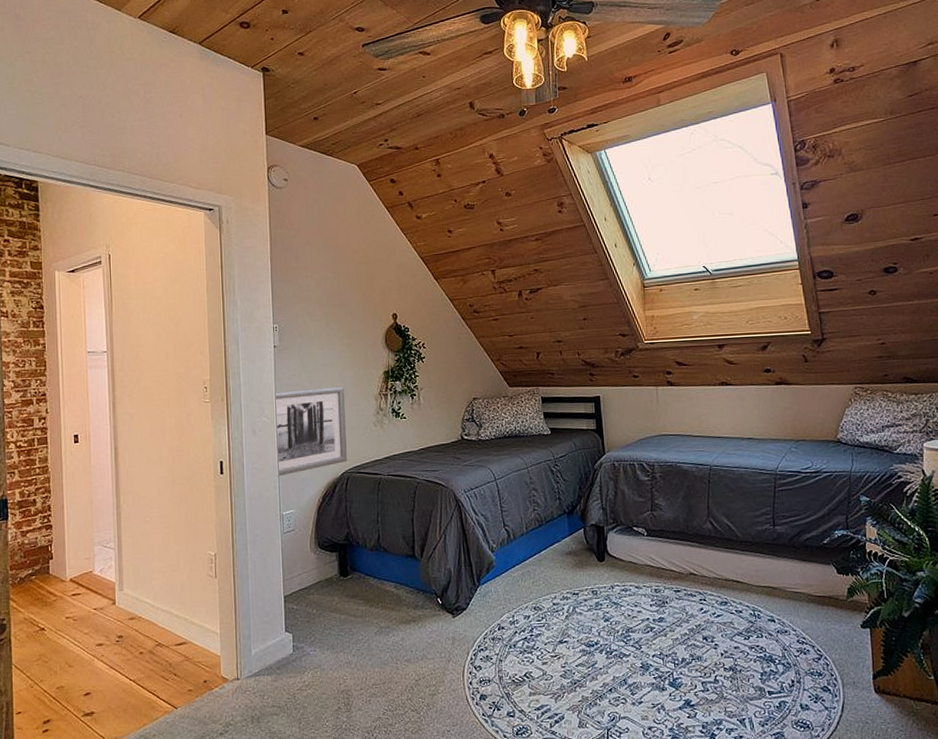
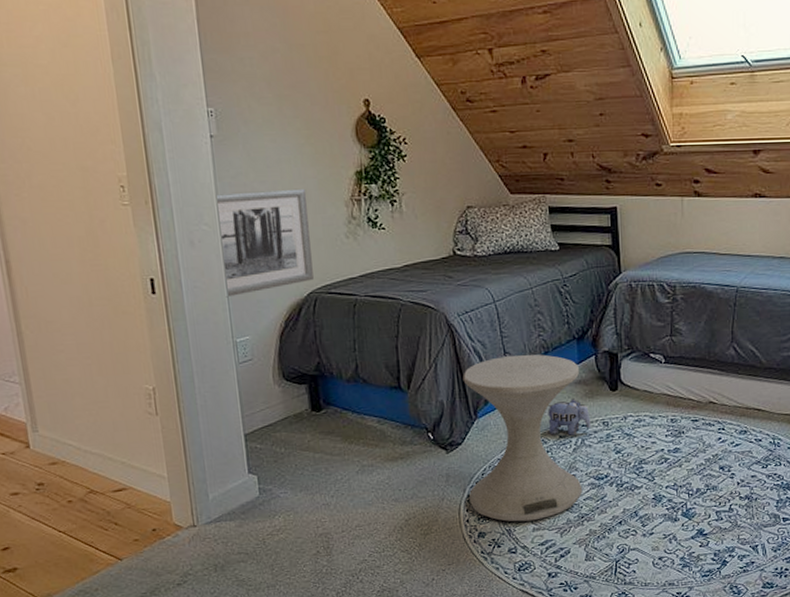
side table: none [468,527,575,686] -> present [462,354,583,522]
plush toy: none [542,568,581,603] -> present [547,398,591,436]

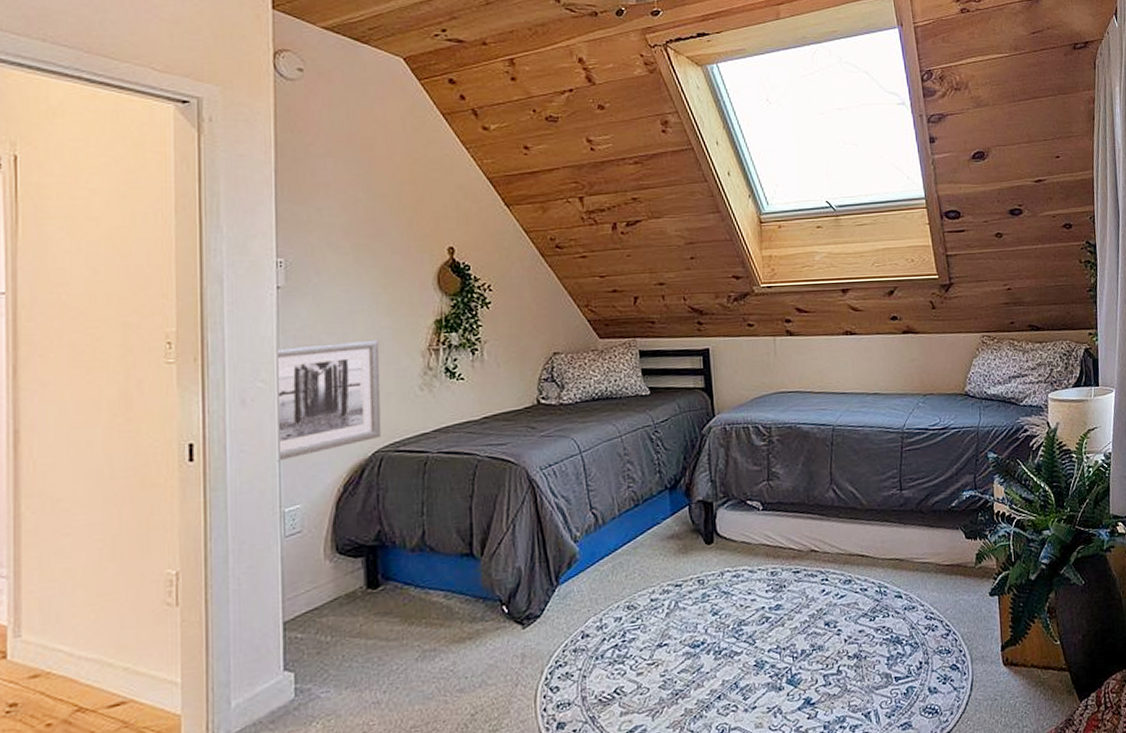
side table: present [462,354,583,522] -> none [544,508,677,707]
plush toy: present [547,398,591,436] -> none [637,555,685,599]

